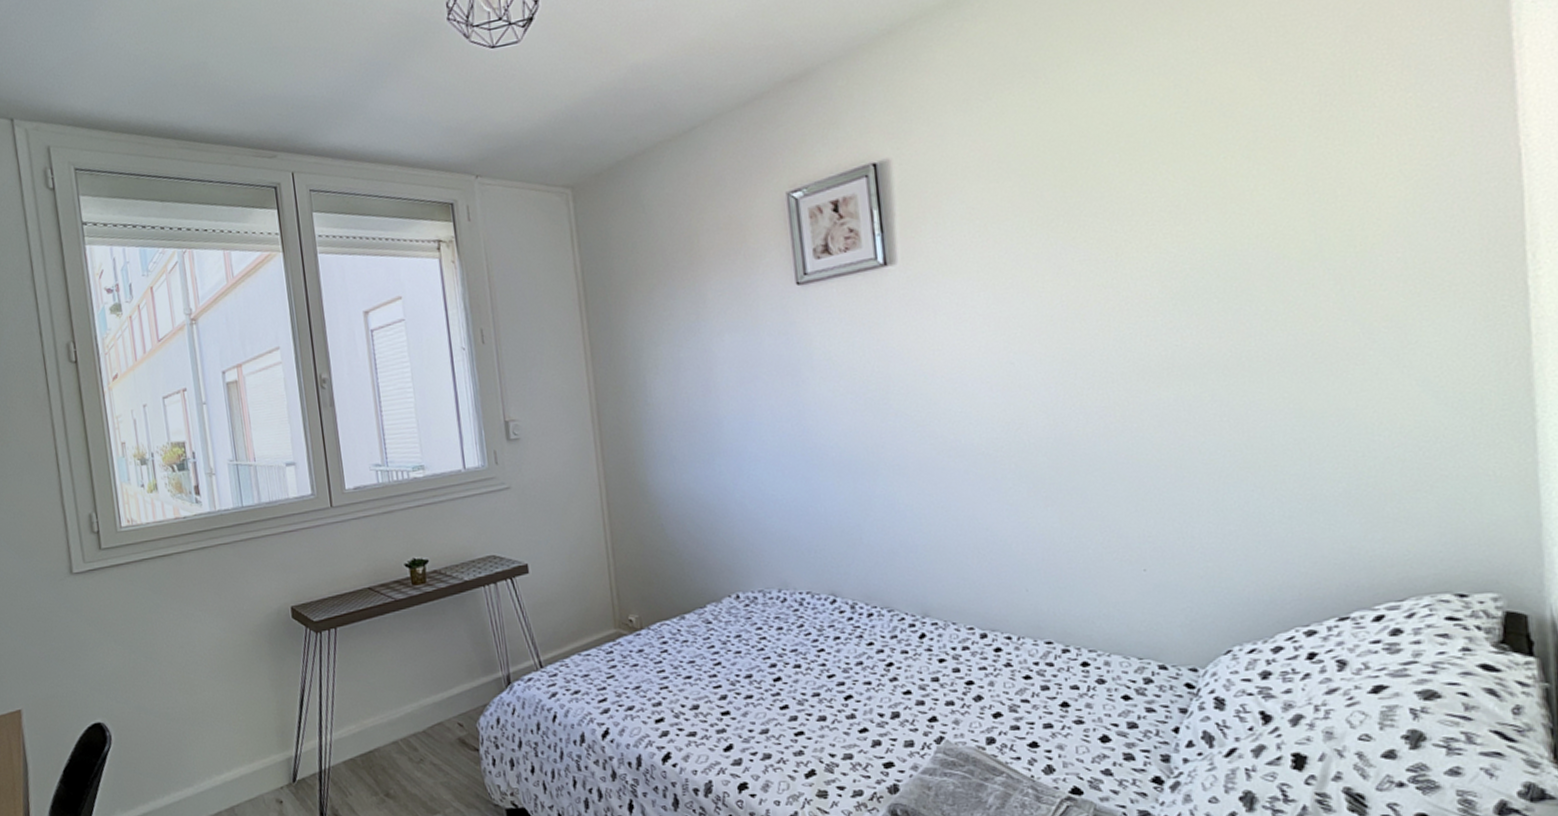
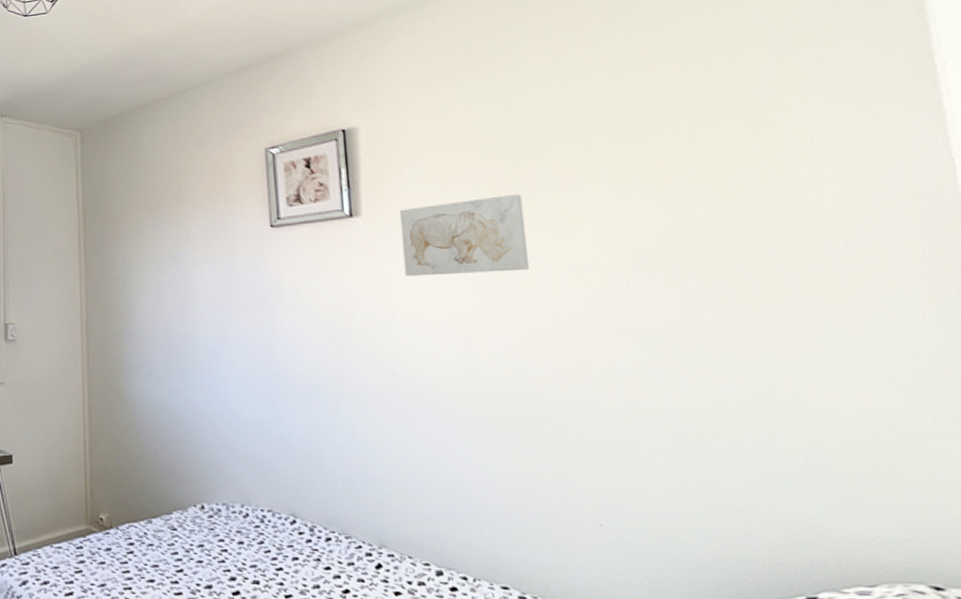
wall art: none [937,223,1078,329] -> present [399,193,530,277]

